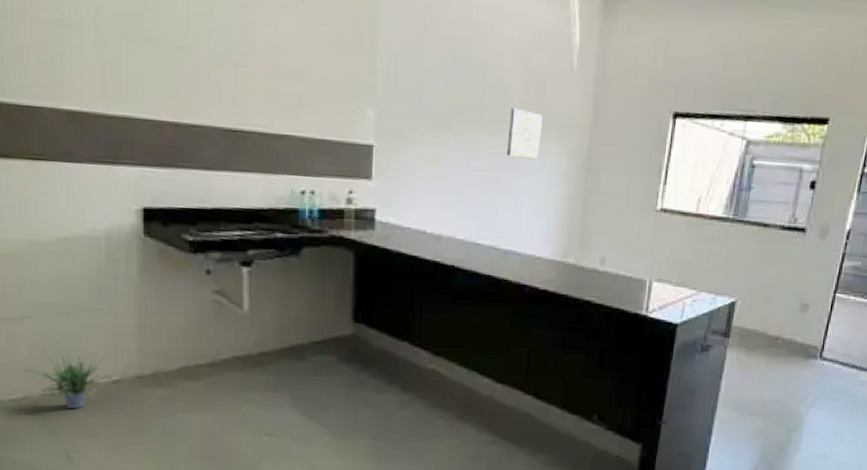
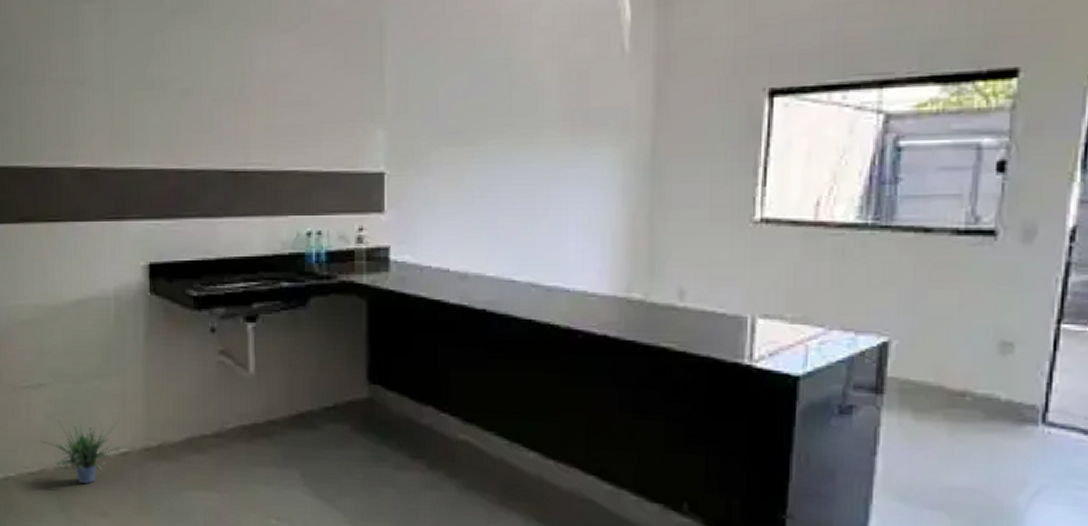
wall art: present [506,107,543,160] -> none [544,109,588,171]

